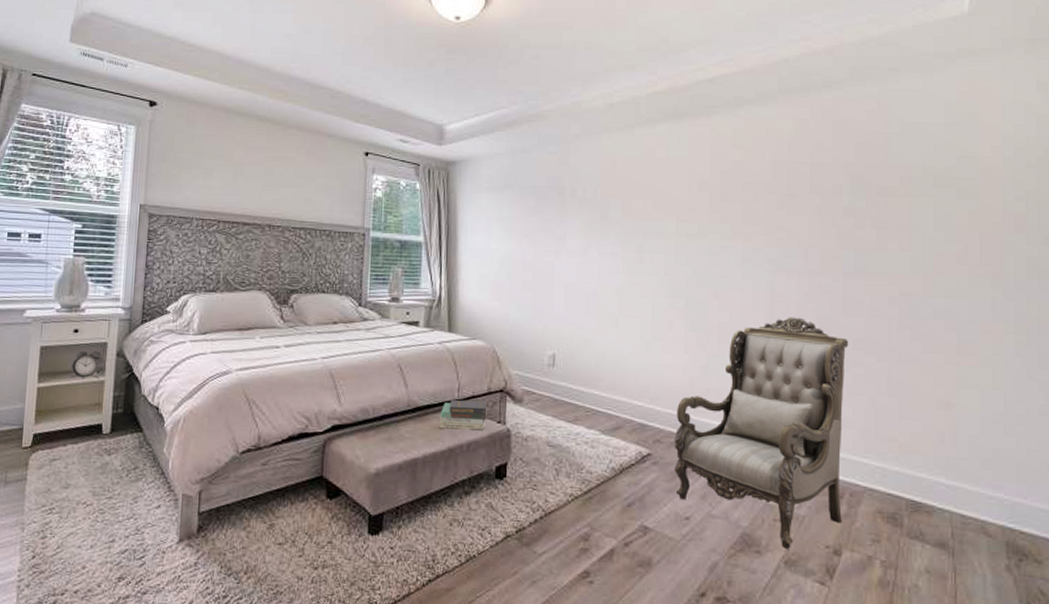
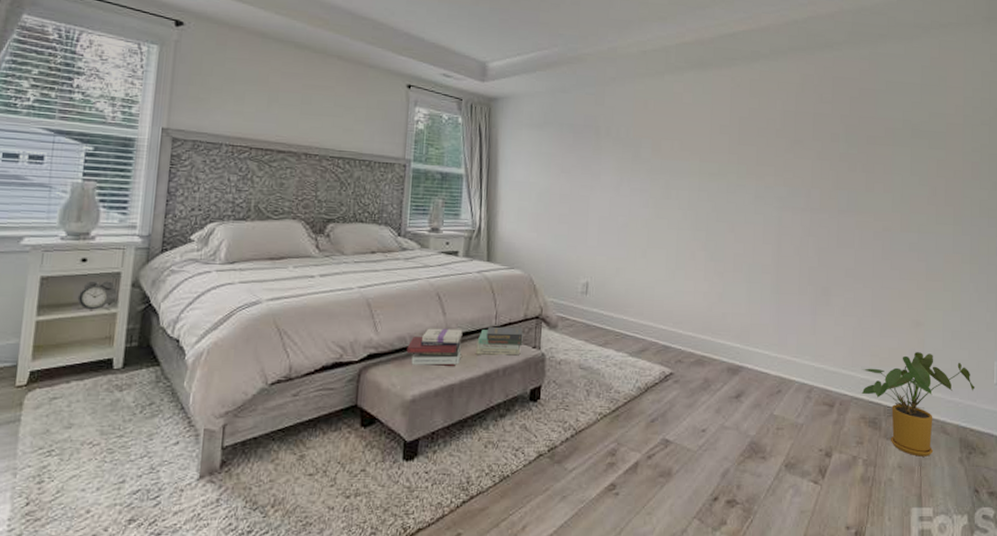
books: none [369,400,426,440] -> present [406,328,463,366]
armchair: present [674,317,849,549] -> none [693,248,842,454]
house plant: none [877,438,1026,561] -> present [861,352,976,457]

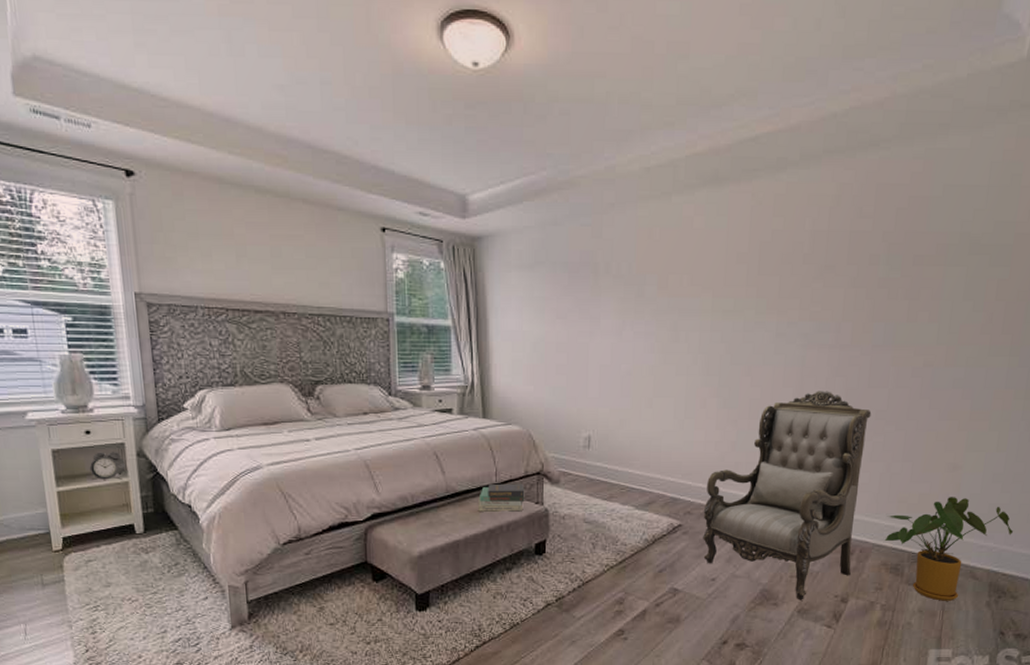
books: present [406,328,463,366] -> none [409,487,465,523]
armchair: none [693,248,842,454] -> present [703,391,872,600]

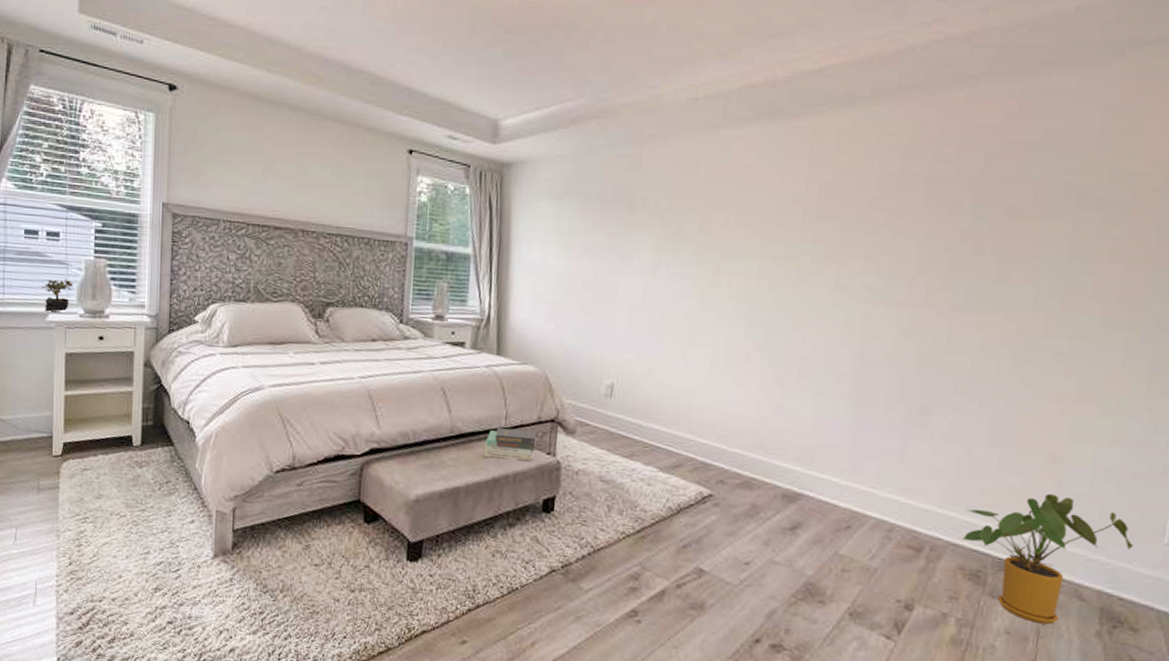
succulent plant: none [15,376,50,410] -> present [41,279,74,313]
alarm clock: present [89,452,127,481] -> none [98,358,133,389]
armchair: present [703,391,872,600] -> none [736,353,949,601]

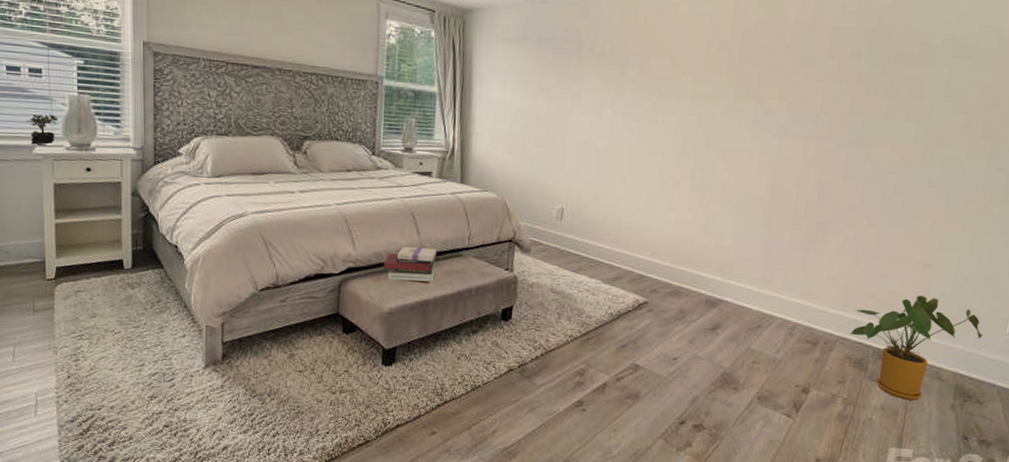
books: none [409,425,470,468] -> present [383,246,437,283]
books: present [484,428,537,461] -> none [449,248,496,276]

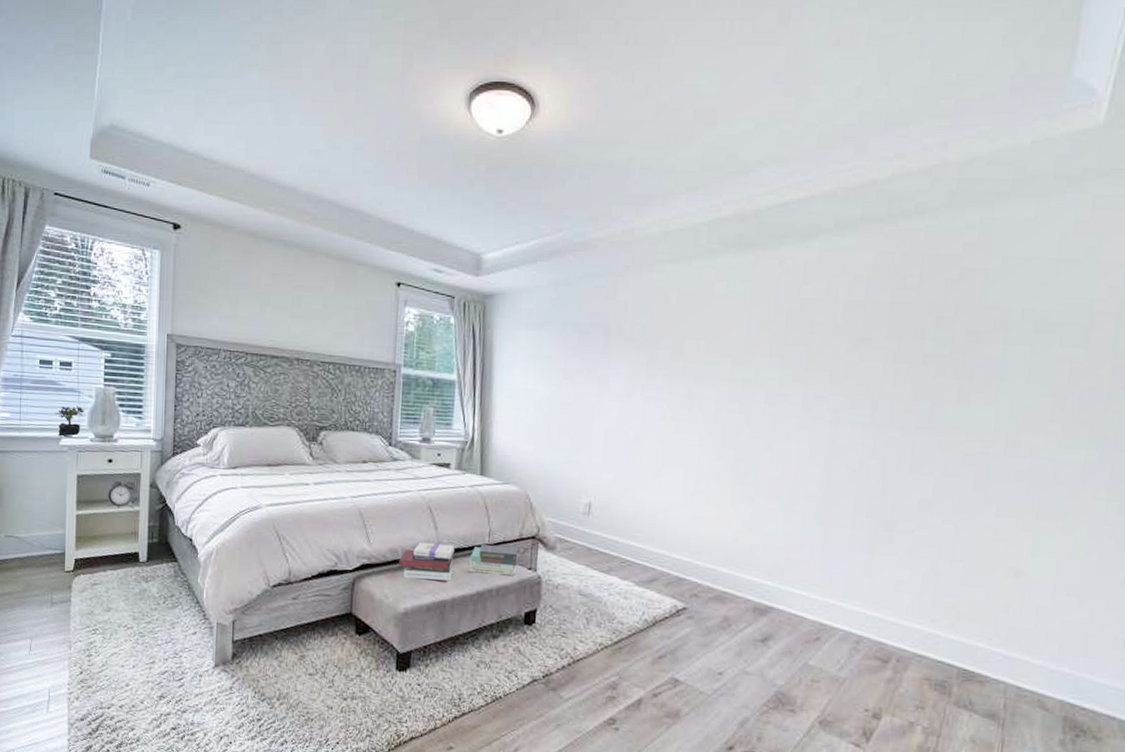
alarm clock: none [87,188,121,217] -> present [107,480,140,508]
books: none [449,248,496,276] -> present [468,545,518,576]
house plant: present [850,295,983,401] -> none [927,607,1096,733]

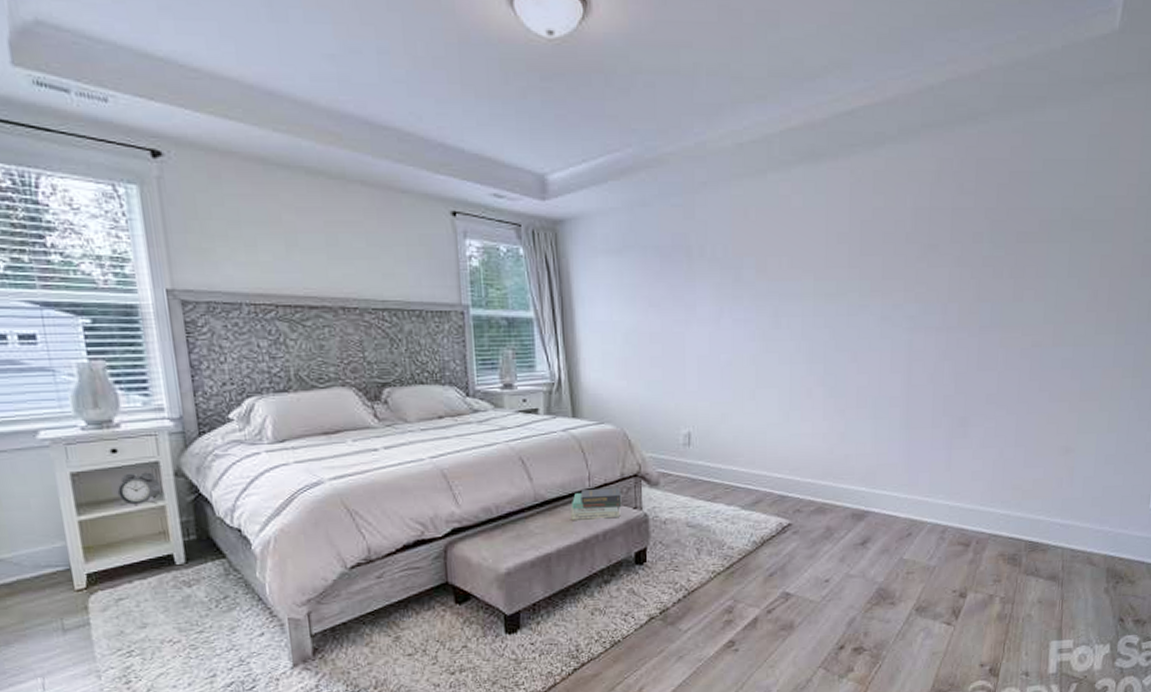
succulent plant: present [55,405,85,437] -> none [23,388,67,429]
books: present [398,542,455,582] -> none [493,494,557,537]

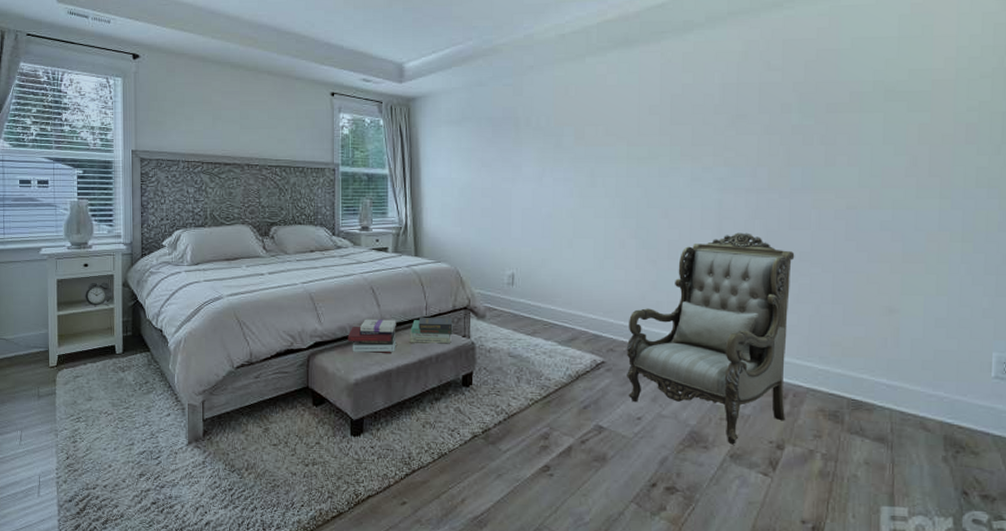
books: none [493,494,557,537] -> present [347,319,398,353]
armchair: none [813,375,982,598] -> present [626,232,795,445]

